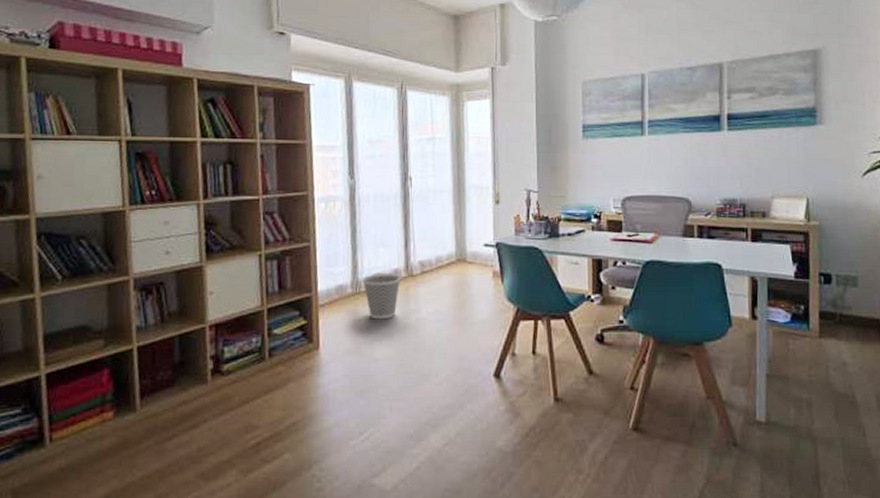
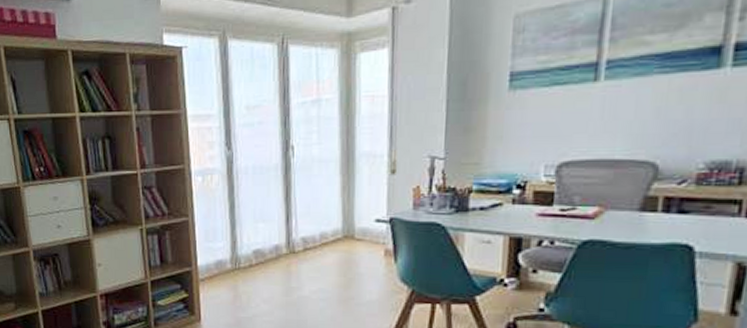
wastebasket: present [363,274,401,320] -> none [242,250,282,296]

